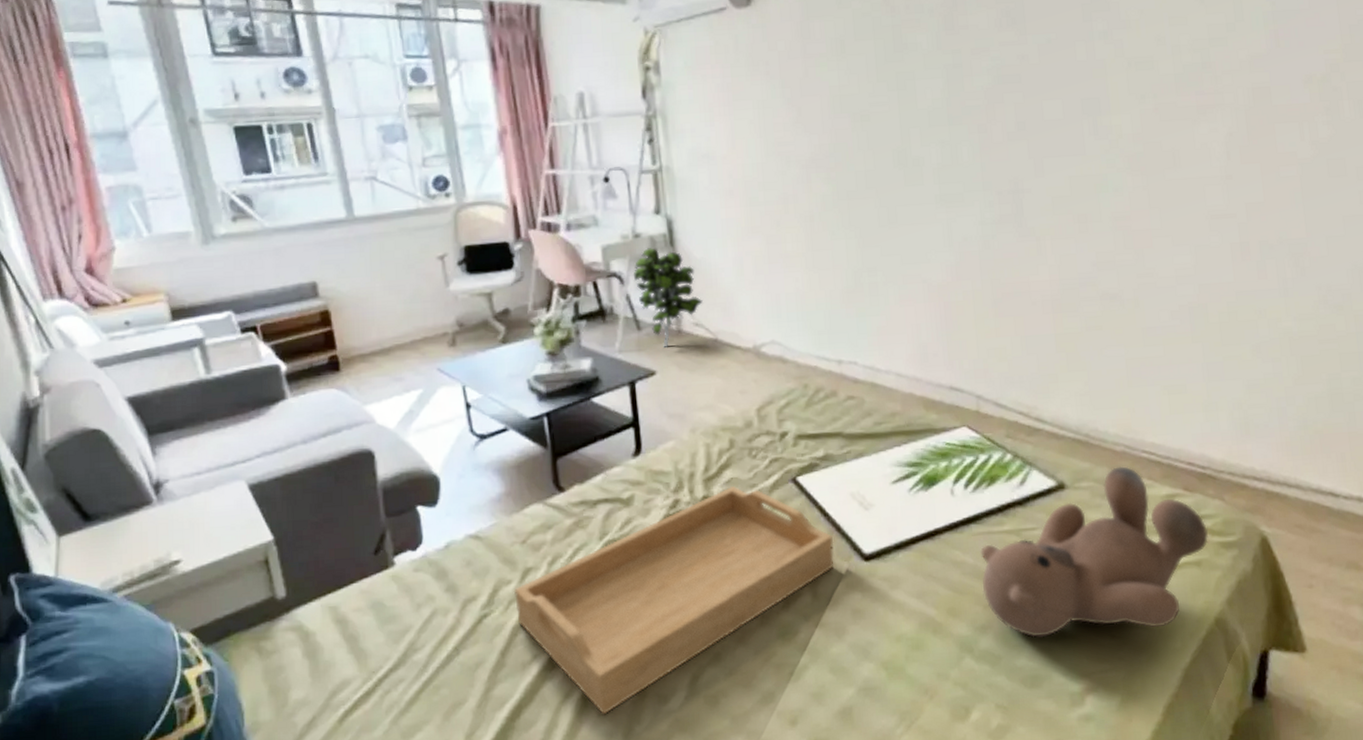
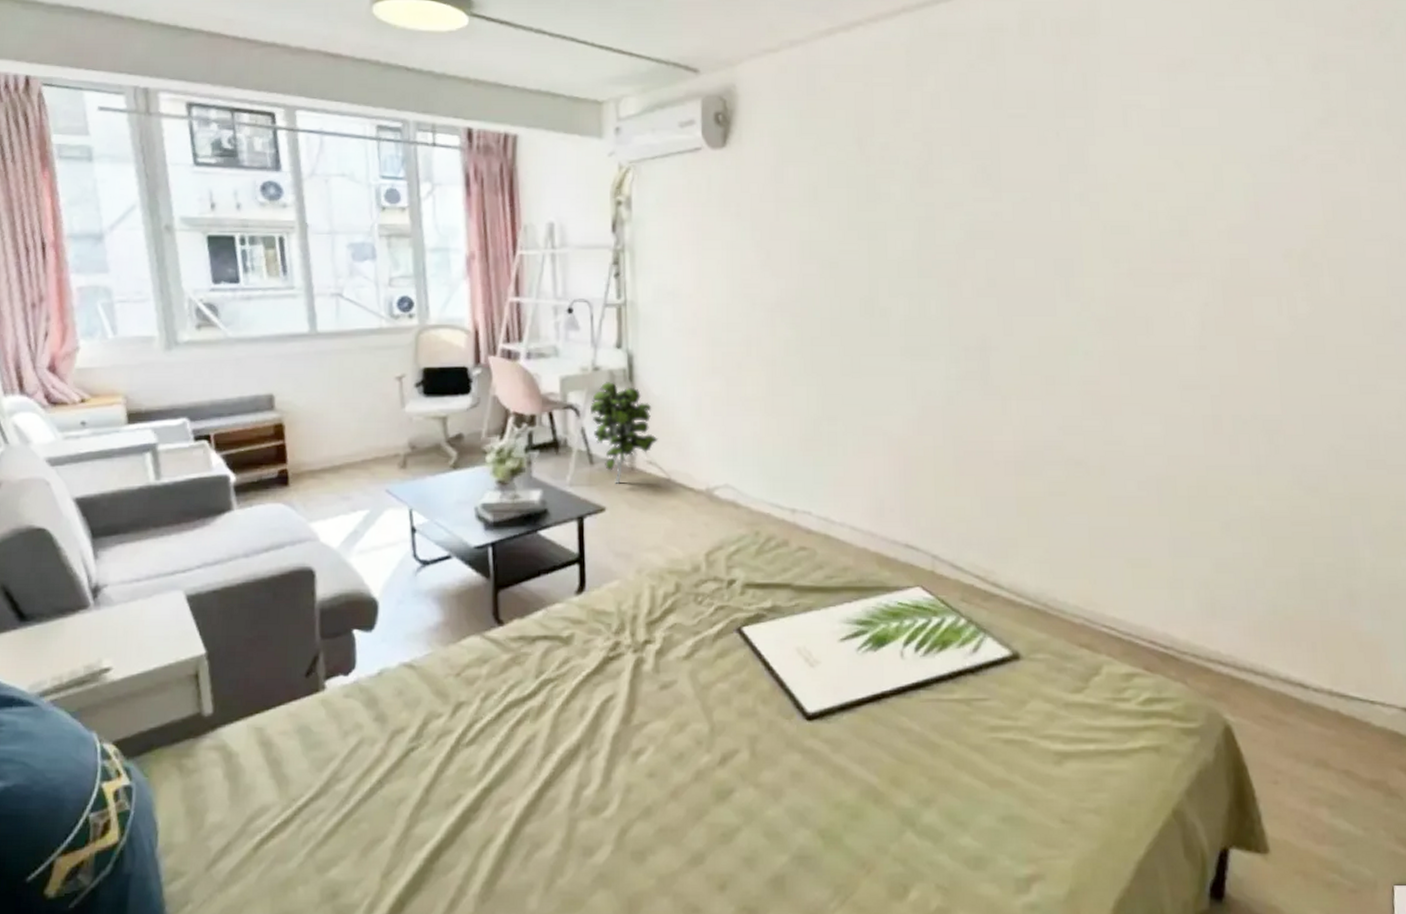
serving tray: present [513,486,835,715] -> none [443,632,776,864]
teddy bear: present [980,466,1209,638] -> none [928,640,1170,815]

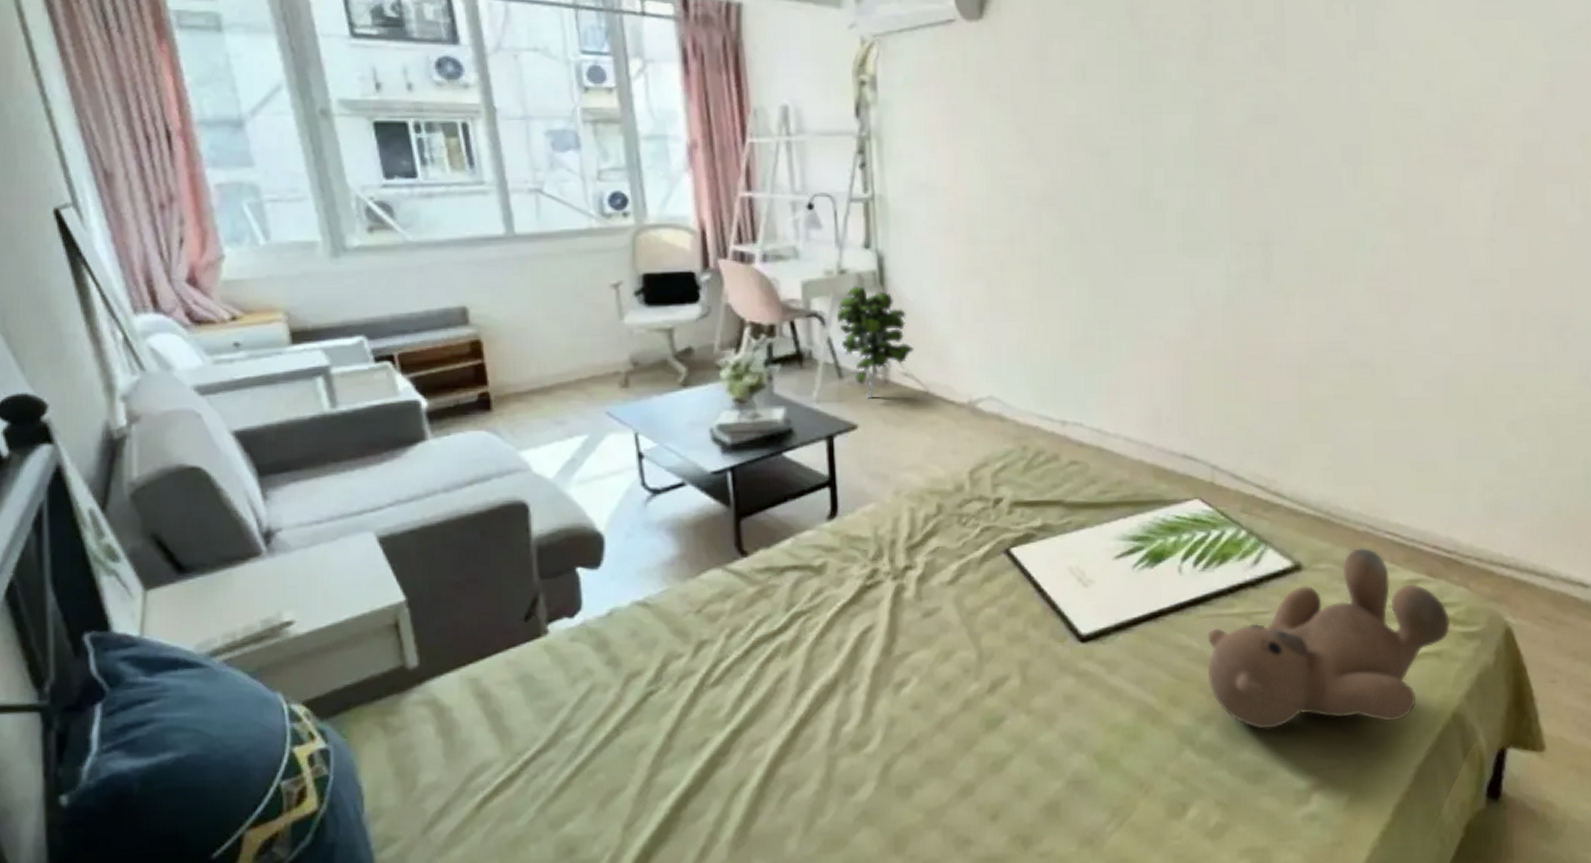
teddy bear: none [928,640,1170,815] -> present [1207,548,1451,730]

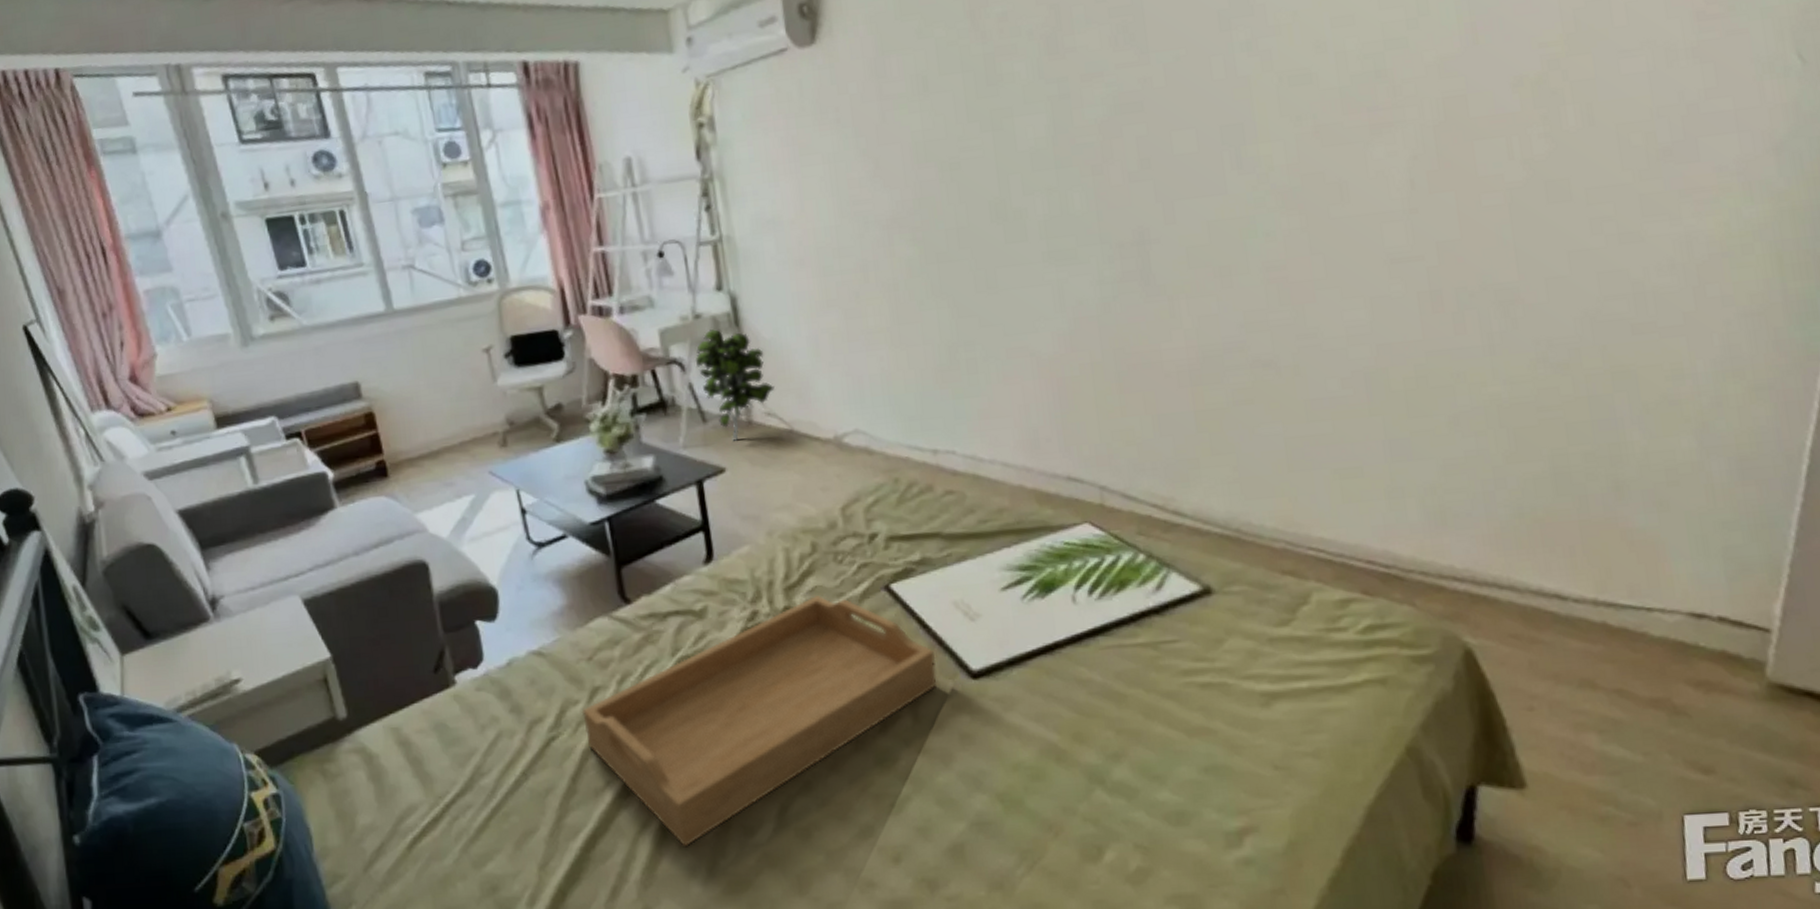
serving tray: none [684,556,1048,806] -> present [581,595,937,848]
teddy bear: present [1207,548,1451,730] -> none [1110,566,1396,768]

